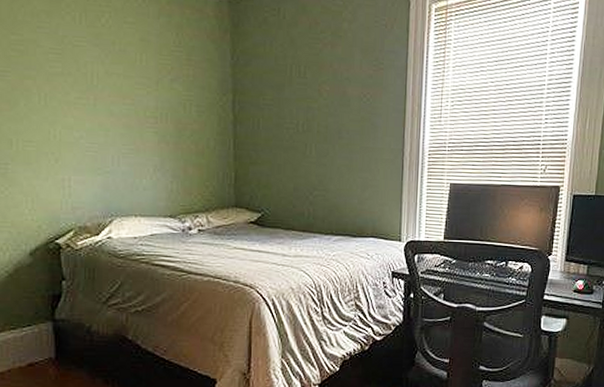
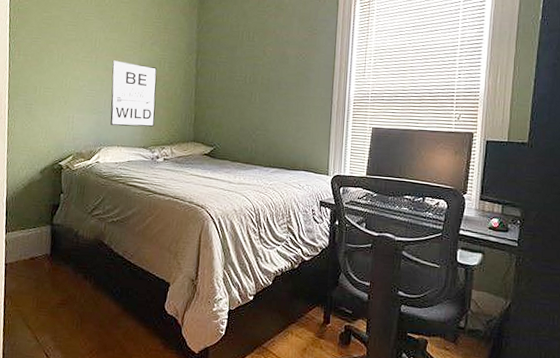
wall art: none [118,102,183,190] -> present [110,60,157,127]

